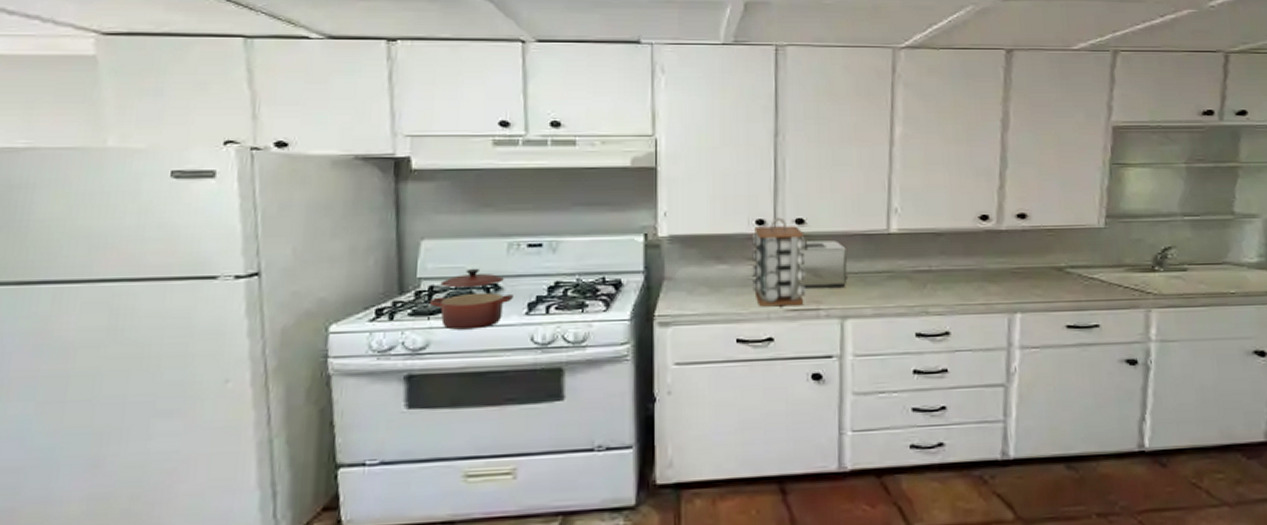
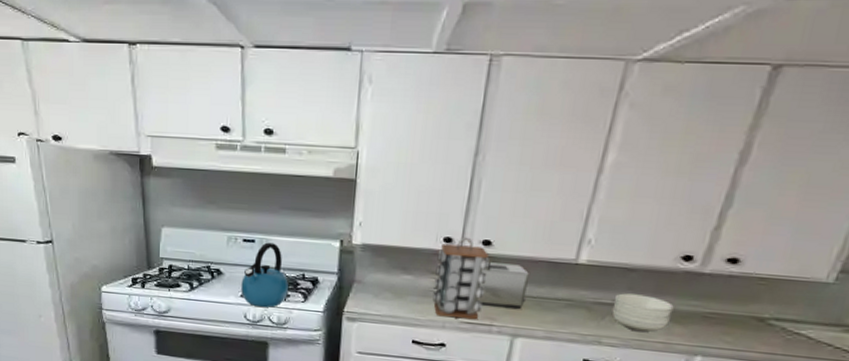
saucepan: present [429,269,513,330] -> none [169,255,231,303]
kettle: none [526,245,586,324] -> present [241,242,288,308]
bowl: none [931,258,985,296] -> present [611,293,674,333]

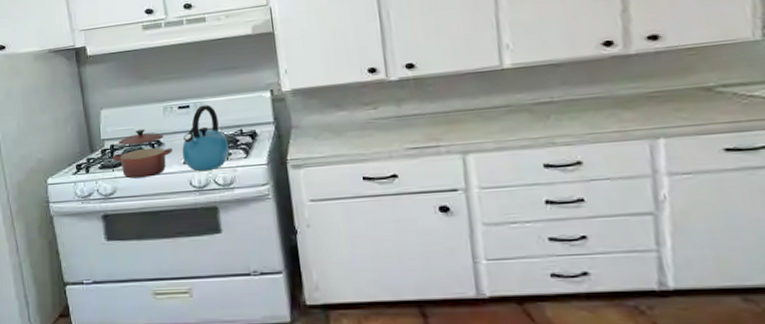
saucepan: none [169,255,231,303] -> present [112,130,172,179]
spice rack: present [432,237,490,320] -> none [366,64,424,147]
toaster: present [436,261,530,309] -> none [370,81,464,127]
bowl: present [611,293,674,333] -> none [552,86,617,125]

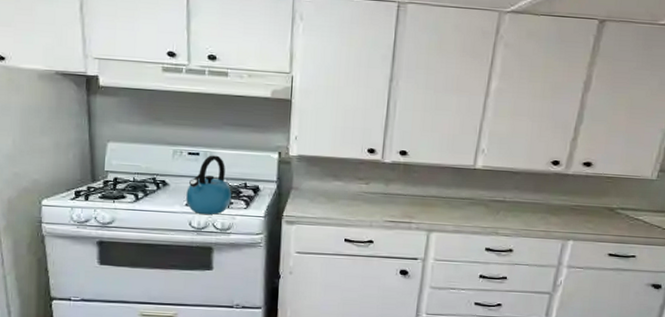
saucepan: present [112,130,172,179] -> none [114,168,177,213]

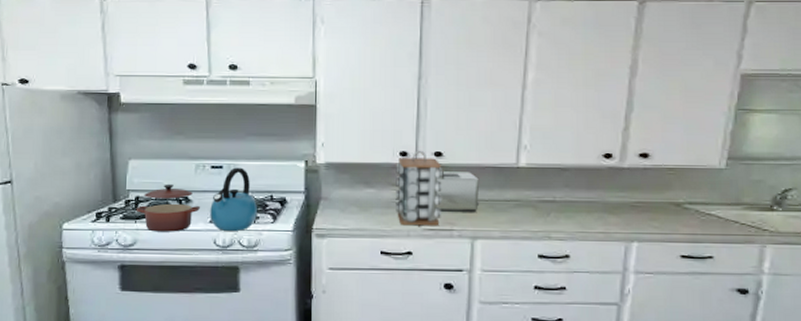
saucepan: none [114,168,177,213] -> present [135,185,200,232]
spice rack: none [360,148,406,219] -> present [395,150,442,226]
toaster: none [363,169,439,208] -> present [398,171,480,212]

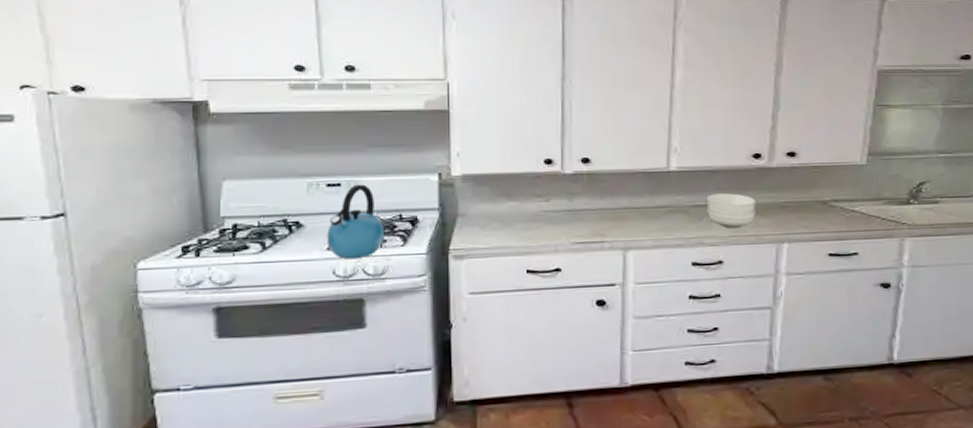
saucepan: present [135,185,200,232] -> none [233,208,314,265]
spice rack: present [395,150,442,226] -> none [540,157,592,240]
toaster: present [398,171,480,212] -> none [543,178,630,223]
bowl: none [555,190,606,225] -> present [707,193,757,228]

